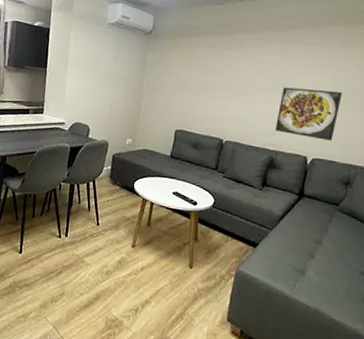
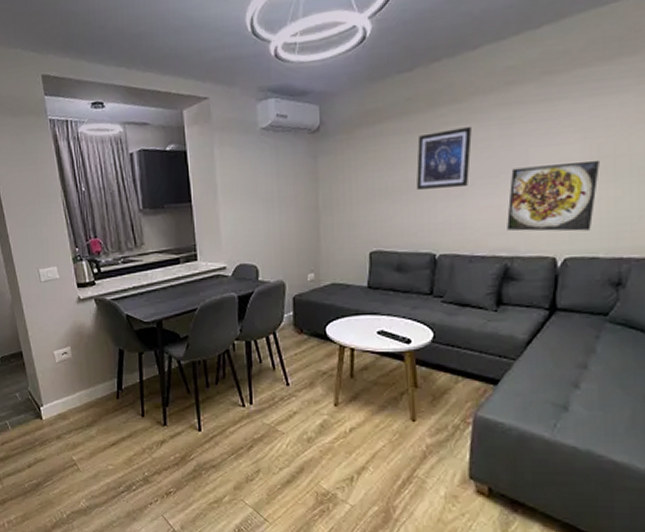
wall art: none [215,50,259,94] -> present [416,127,472,190]

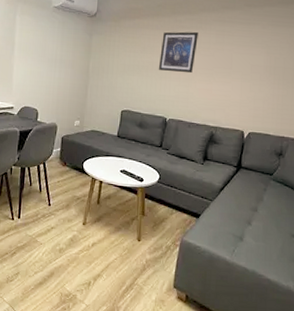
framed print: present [507,159,600,232] -> none [215,66,275,115]

